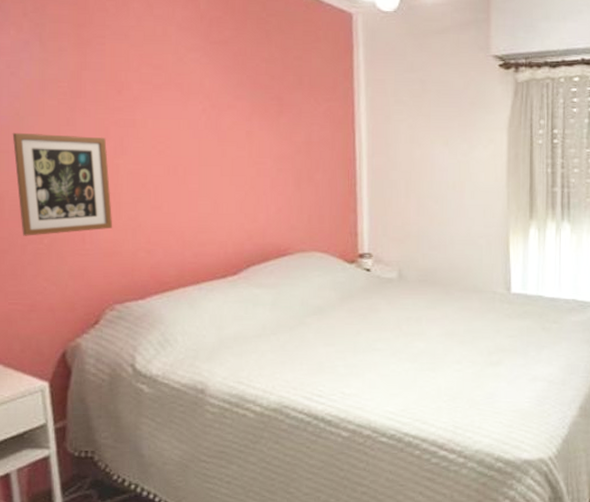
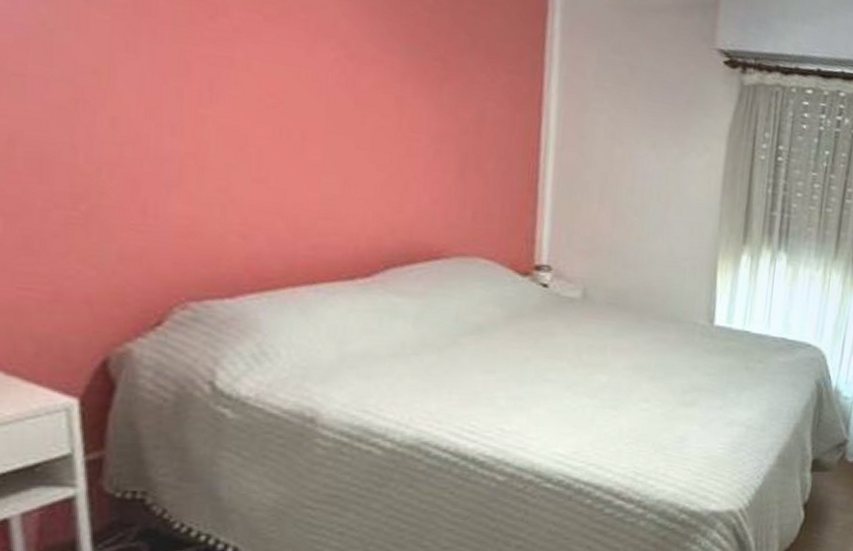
picture frame: present [12,132,113,236] -> none [33,49,192,201]

